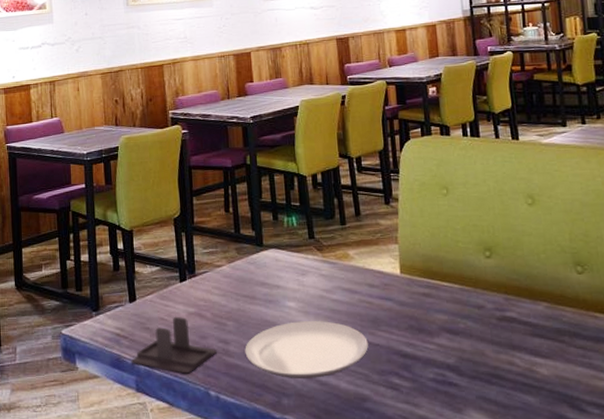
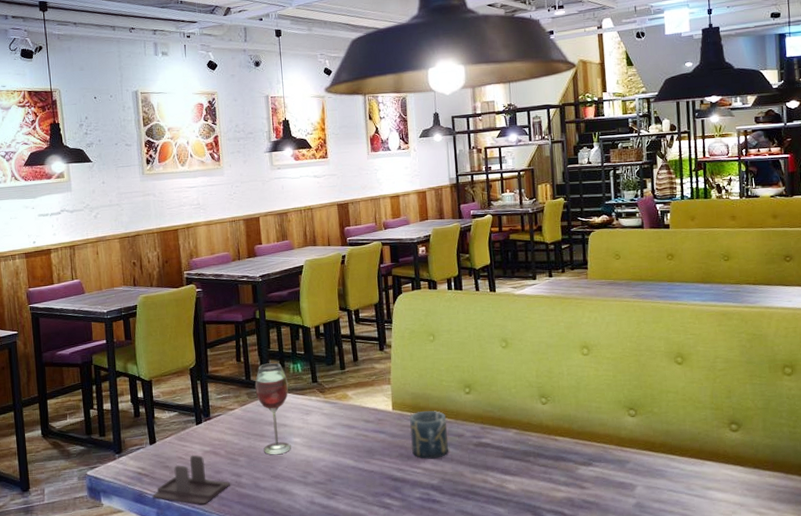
wineglass: none [244,214,285,321] -> present [254,362,291,455]
plate: present [245,321,368,378] -> none [255,453,364,504]
cup: none [419,276,467,333] -> present [409,411,448,459]

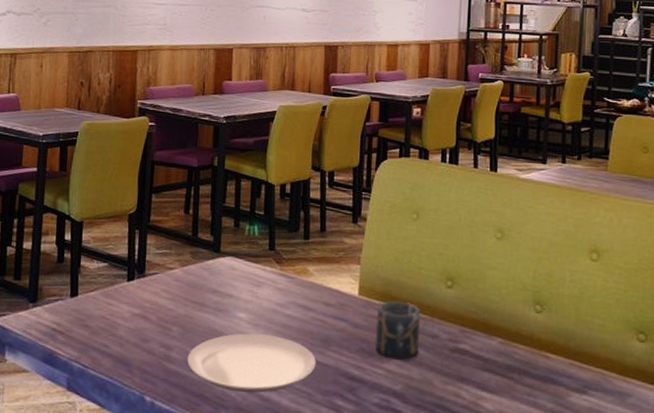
napkin holder: present [152,455,230,505] -> none [64,316,157,377]
wineglass: present [254,362,291,455] -> none [201,220,241,330]
plate: none [255,453,364,504] -> present [187,333,316,393]

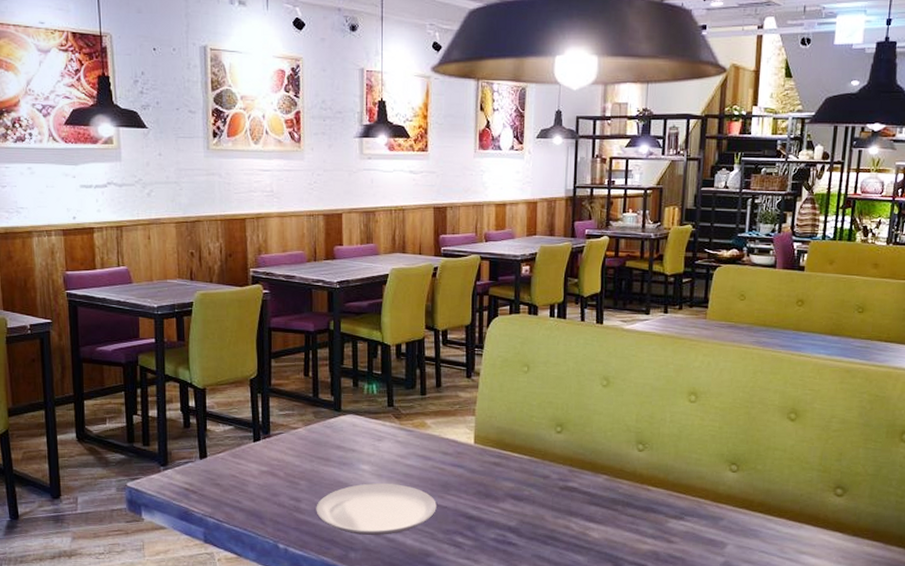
cup: present [374,301,420,360] -> none [490,448,532,499]

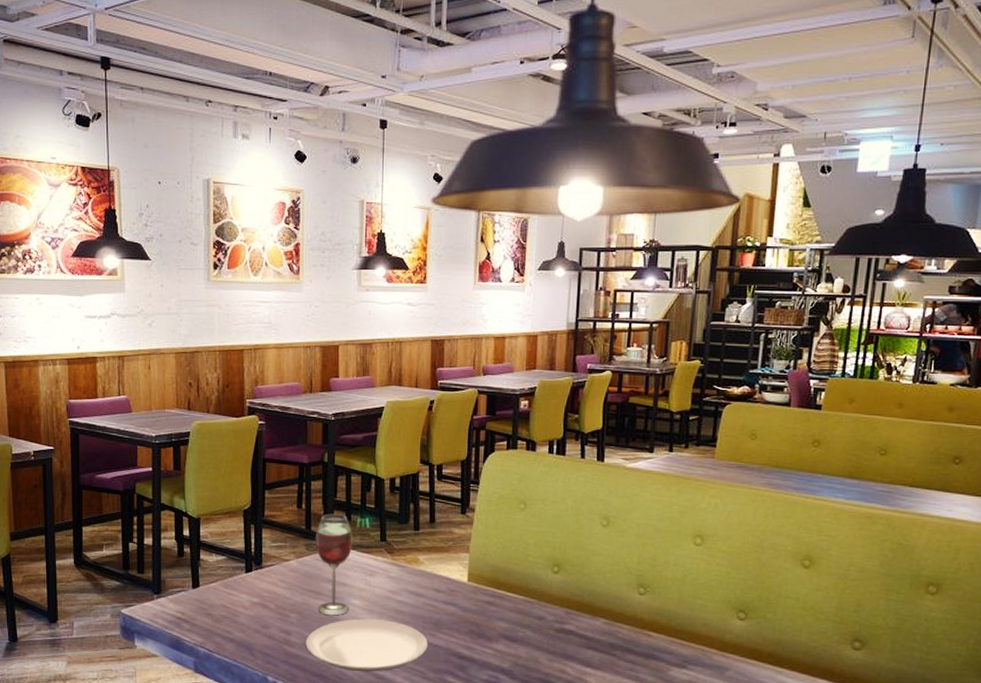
wineglass: none [323,381,361,482] -> present [315,513,353,616]

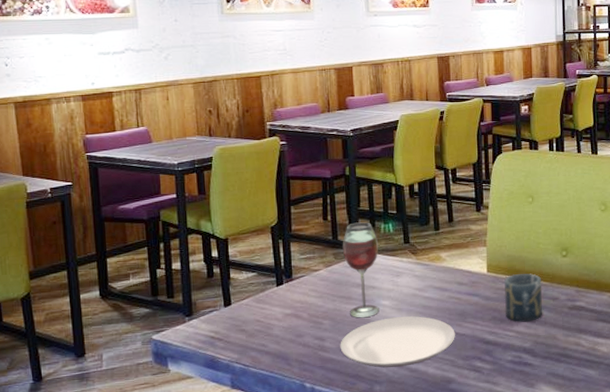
cup: none [483,587,527,640] -> present [503,273,542,322]

